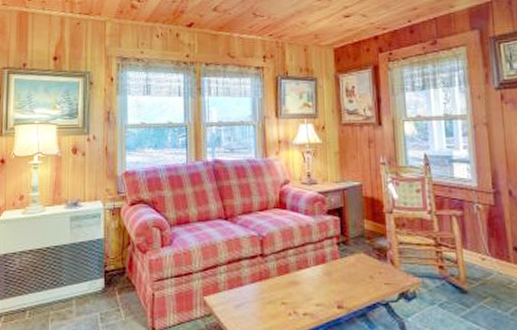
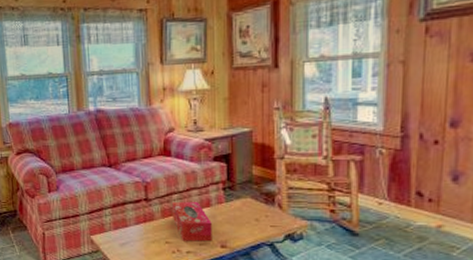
tissue box: none [287,257,329,302] -> present [171,201,212,242]

